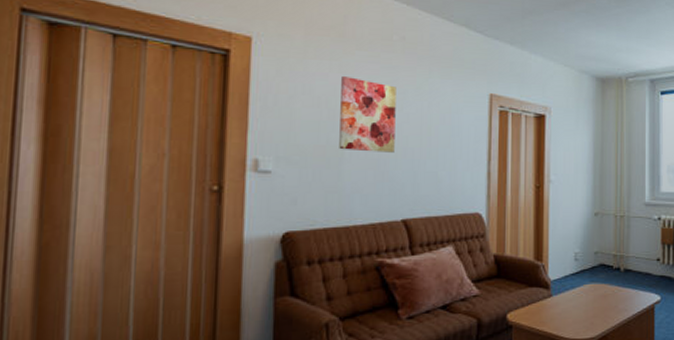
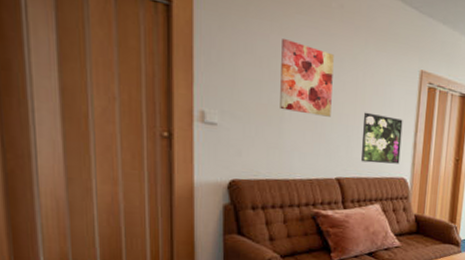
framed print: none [428,144,474,199] -> present [360,112,403,164]

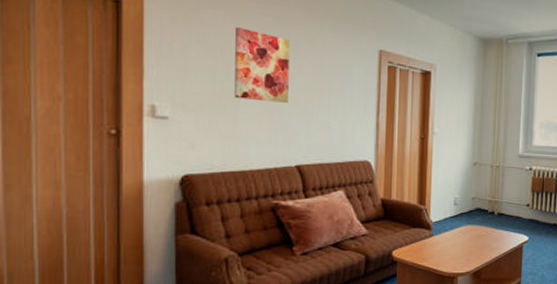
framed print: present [360,112,403,164] -> none [321,95,364,148]

